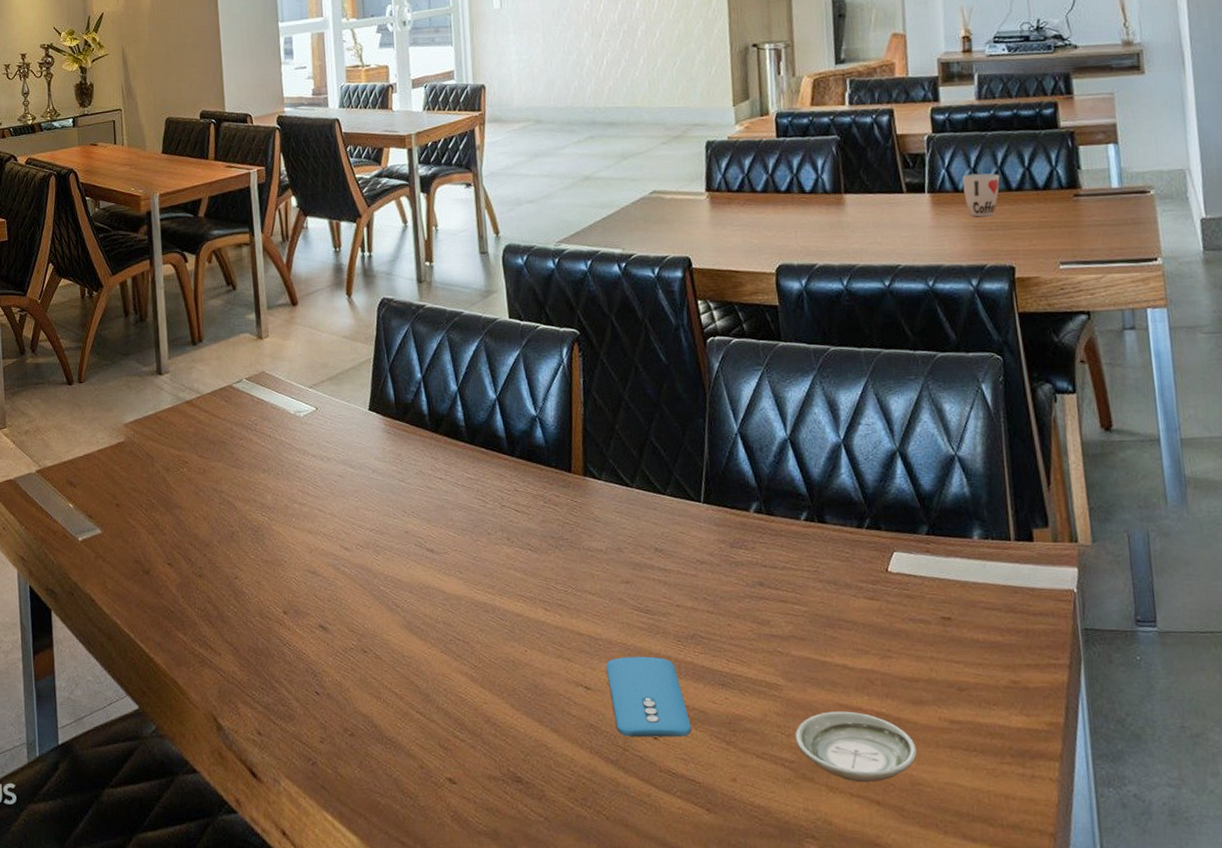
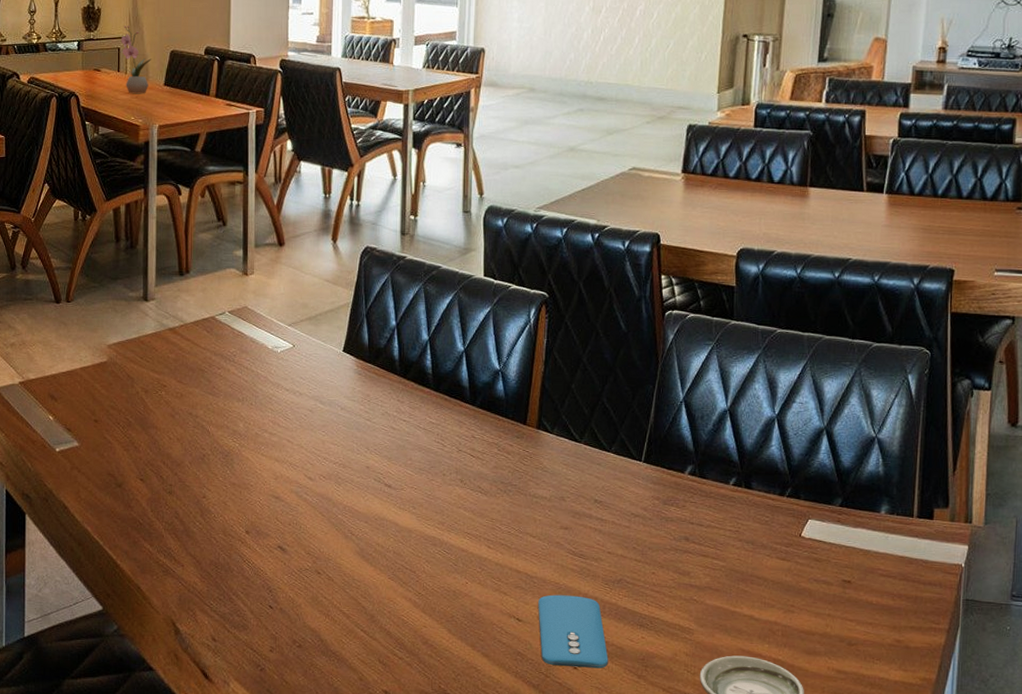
flower arrangement: none [115,98,148,166] -> present [120,26,152,94]
cup: present [962,173,1000,217] -> none [918,179,953,221]

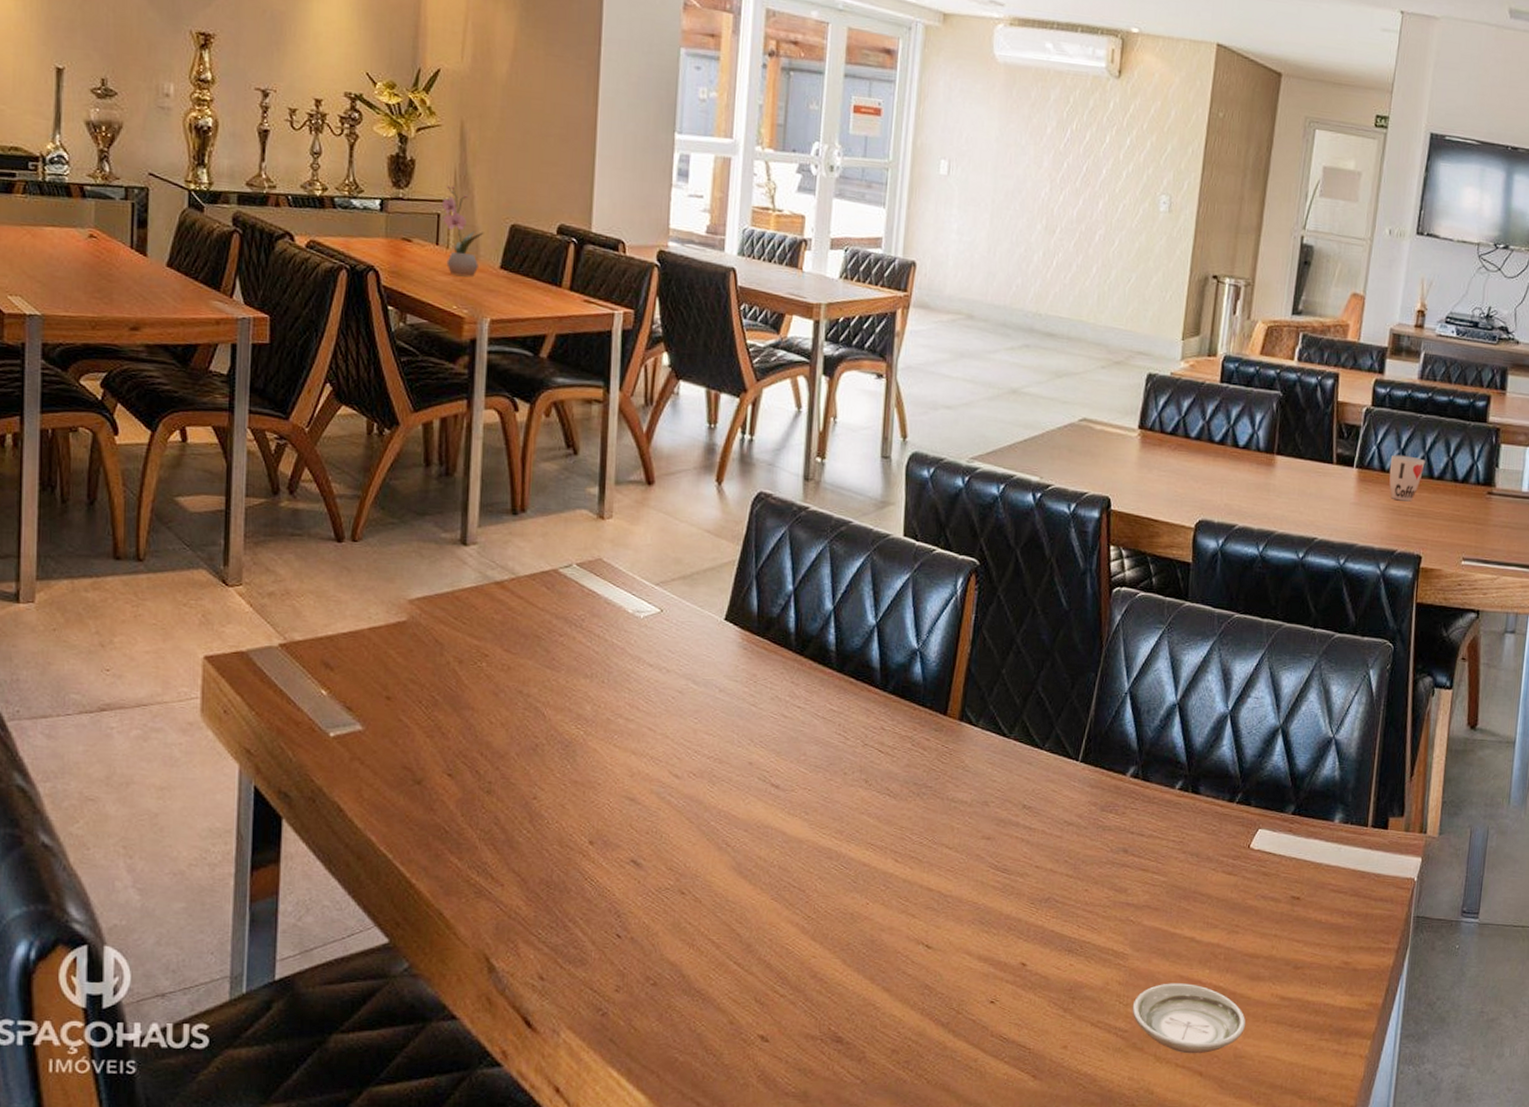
phone: present [538,594,609,669] -> none [951,916,1031,1002]
cup: none [918,179,953,221] -> present [1389,454,1425,502]

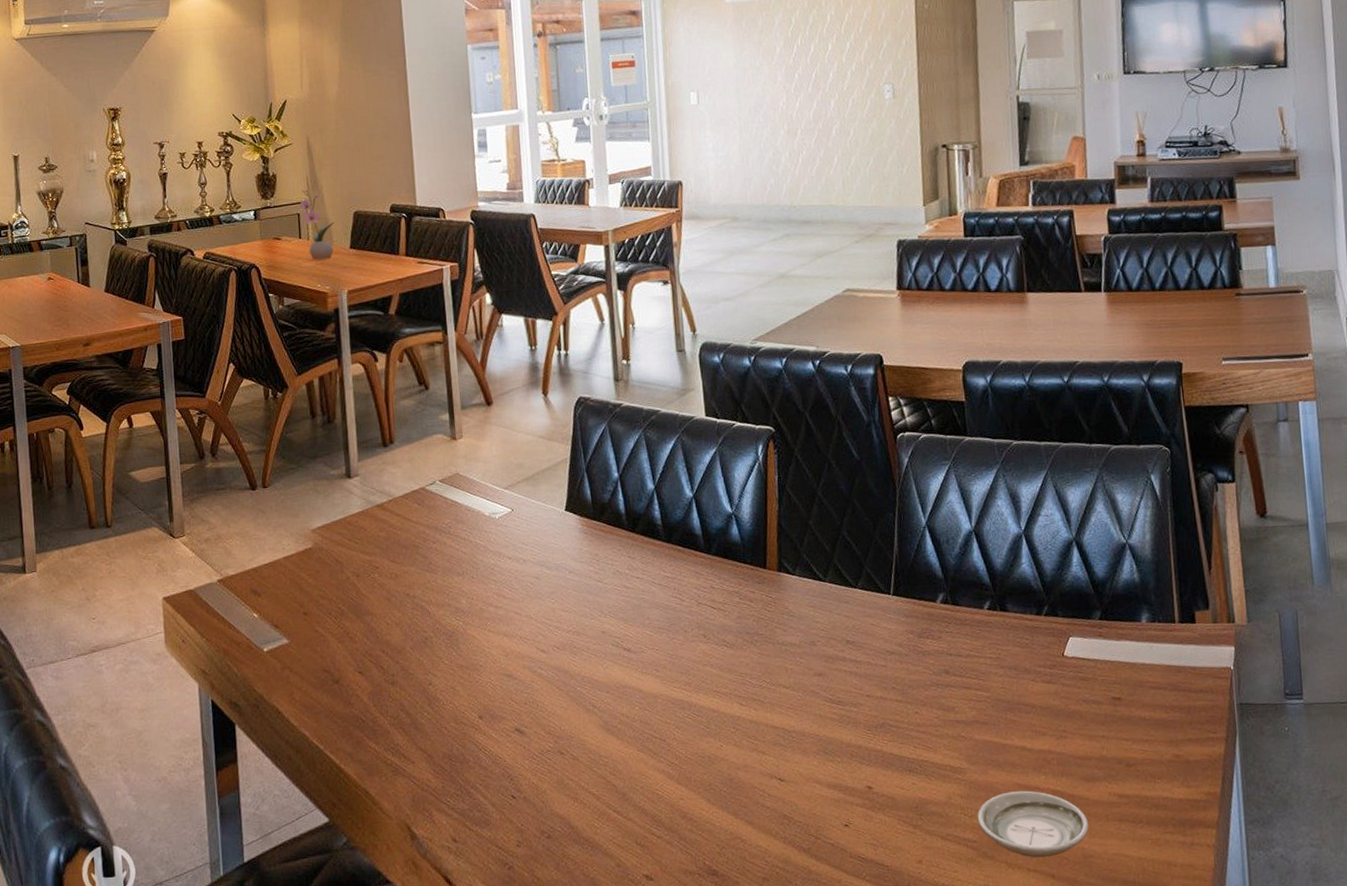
cup: present [1389,454,1425,502] -> none [1135,273,1170,315]

